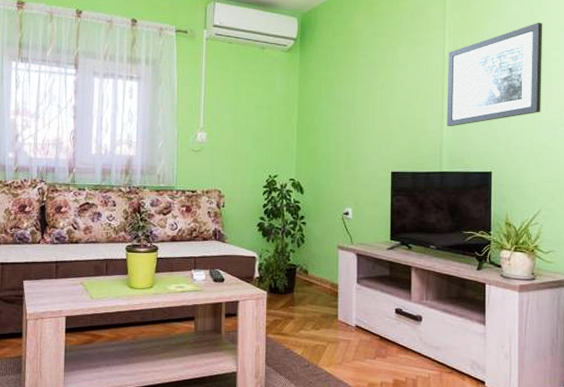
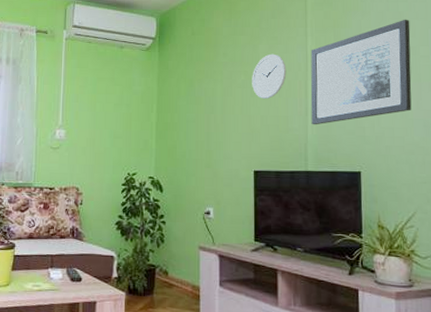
wall clock: none [391,56,424,101] -> present [252,54,287,99]

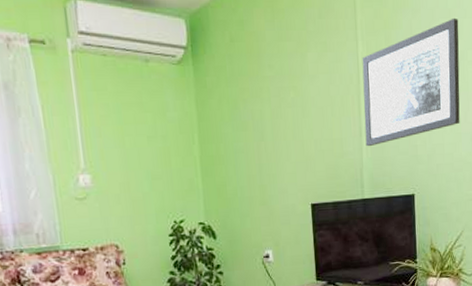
wall clock: present [252,54,287,99] -> none [302,63,338,119]

